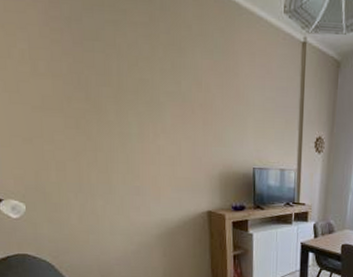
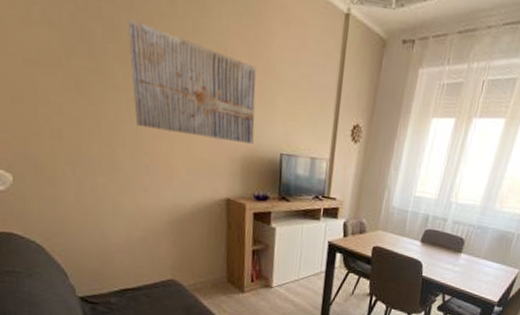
wall art: none [117,64,229,162] -> present [128,18,256,145]

